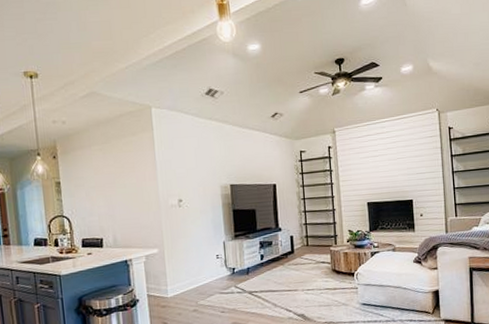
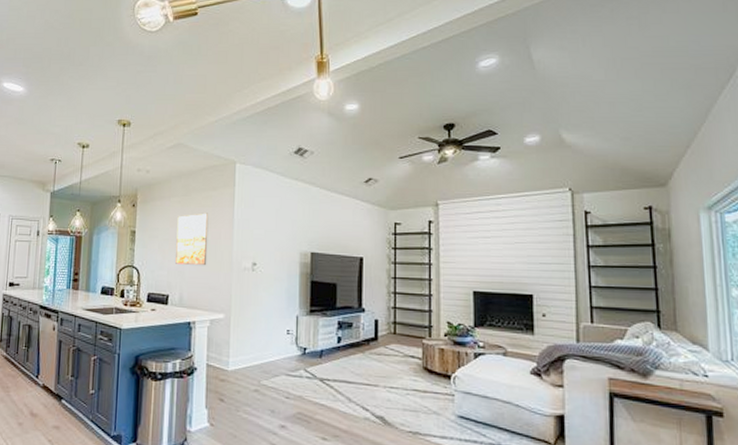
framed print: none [101,158,136,209] -> present [175,213,209,266]

